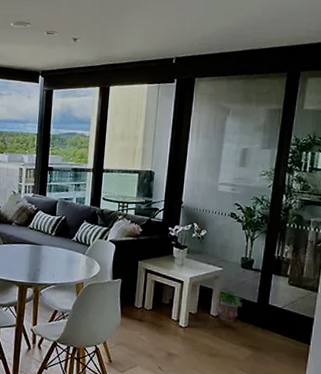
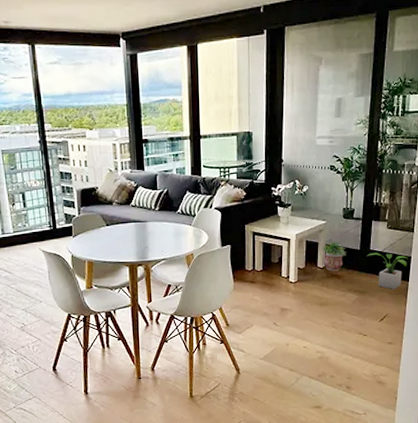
potted plant: none [264,307,310,351] -> present [366,252,408,290]

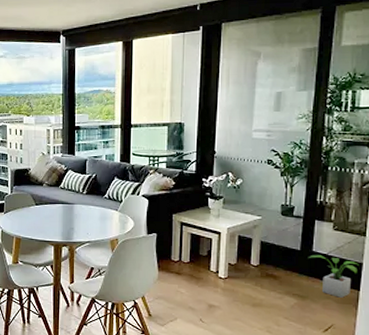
potted plant: present [321,240,347,272] -> none [256,238,285,271]

